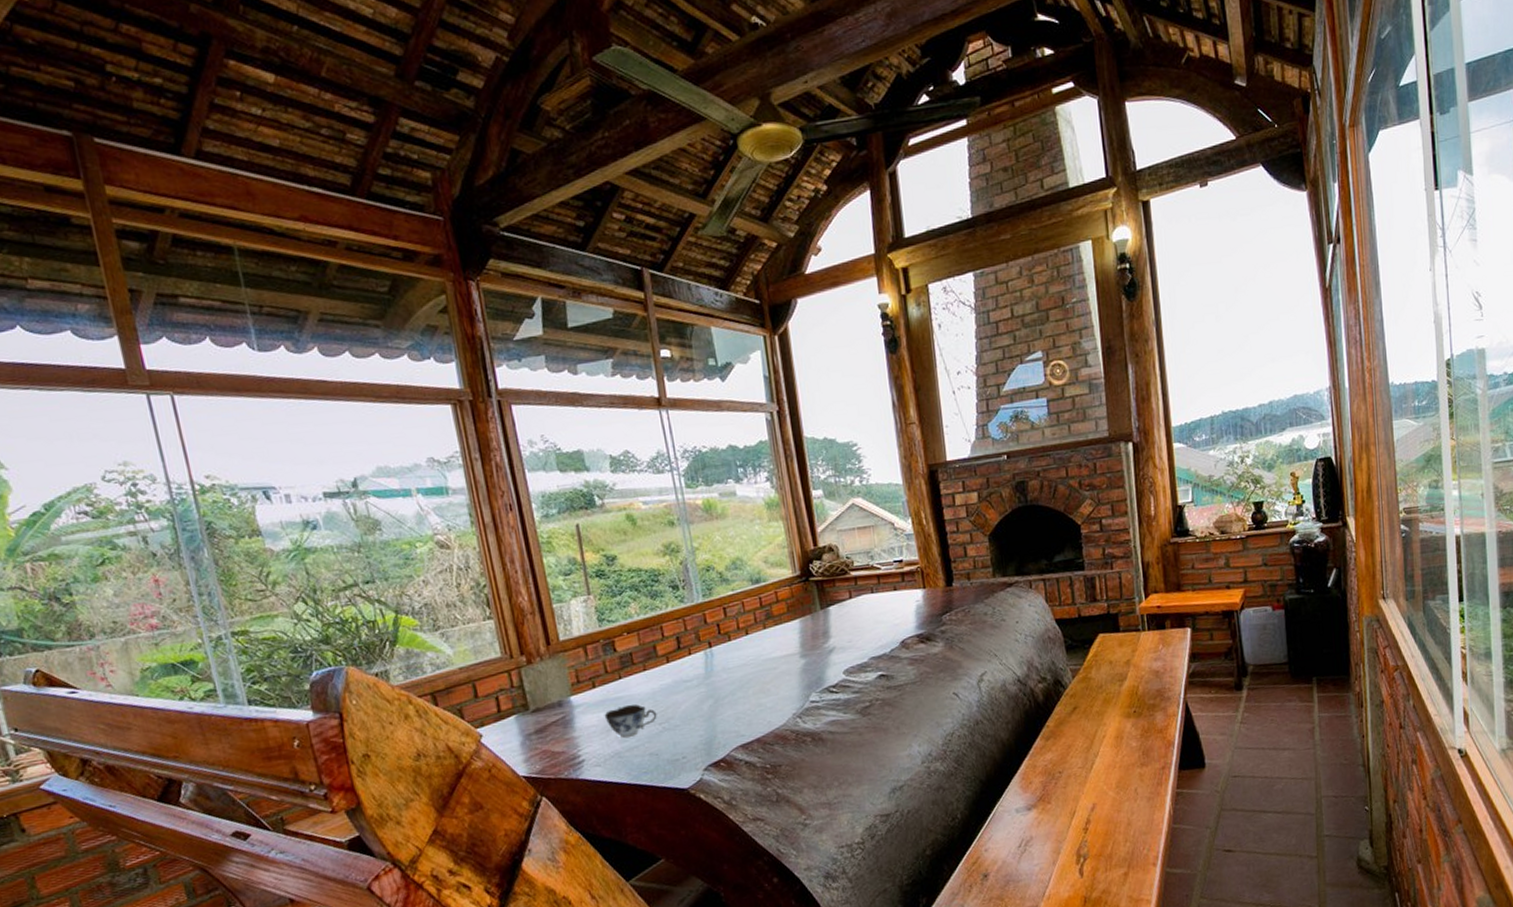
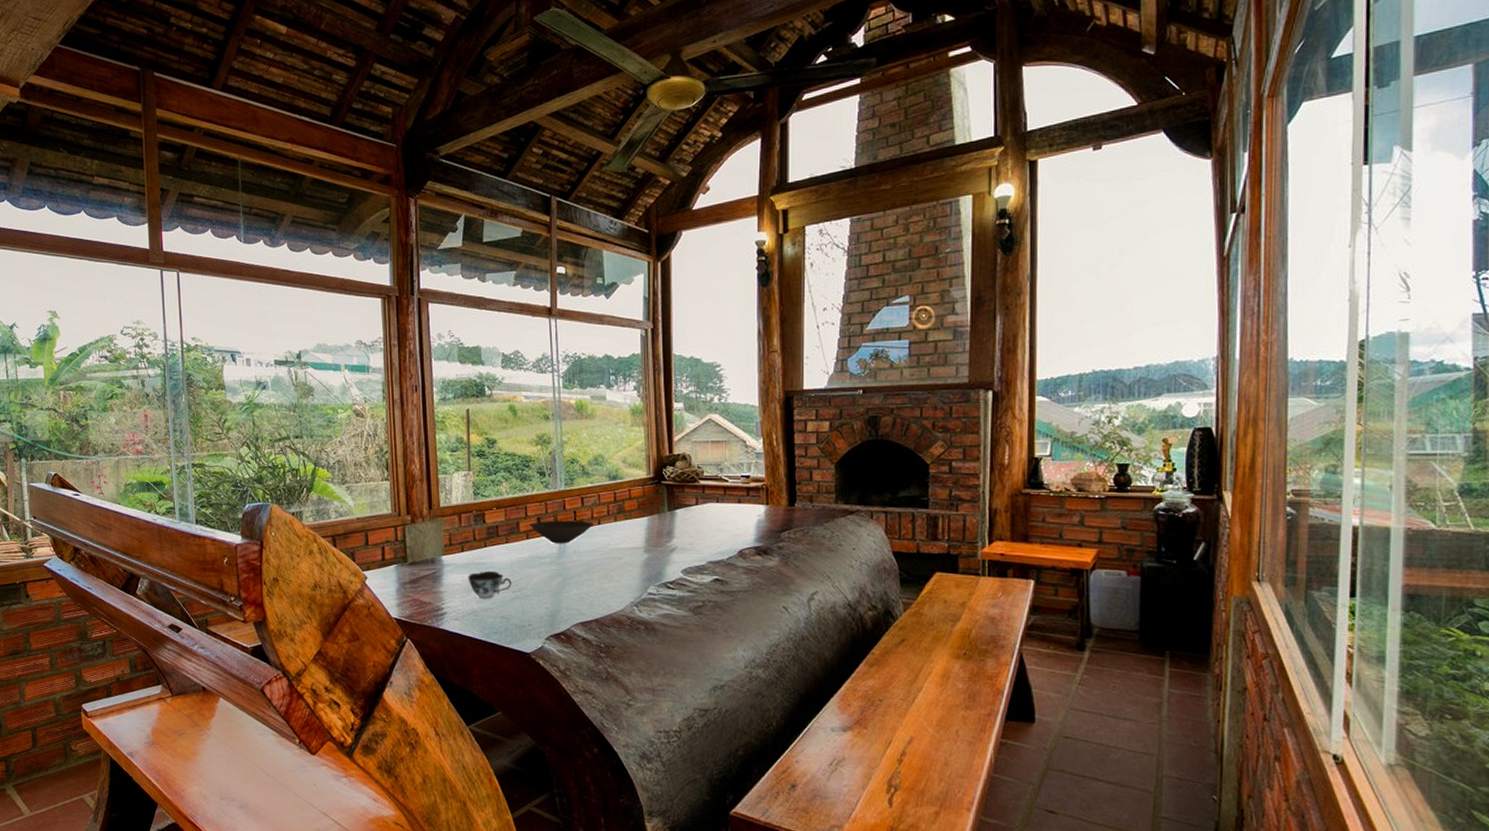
bowl: none [668,633,741,664] -> present [529,520,593,544]

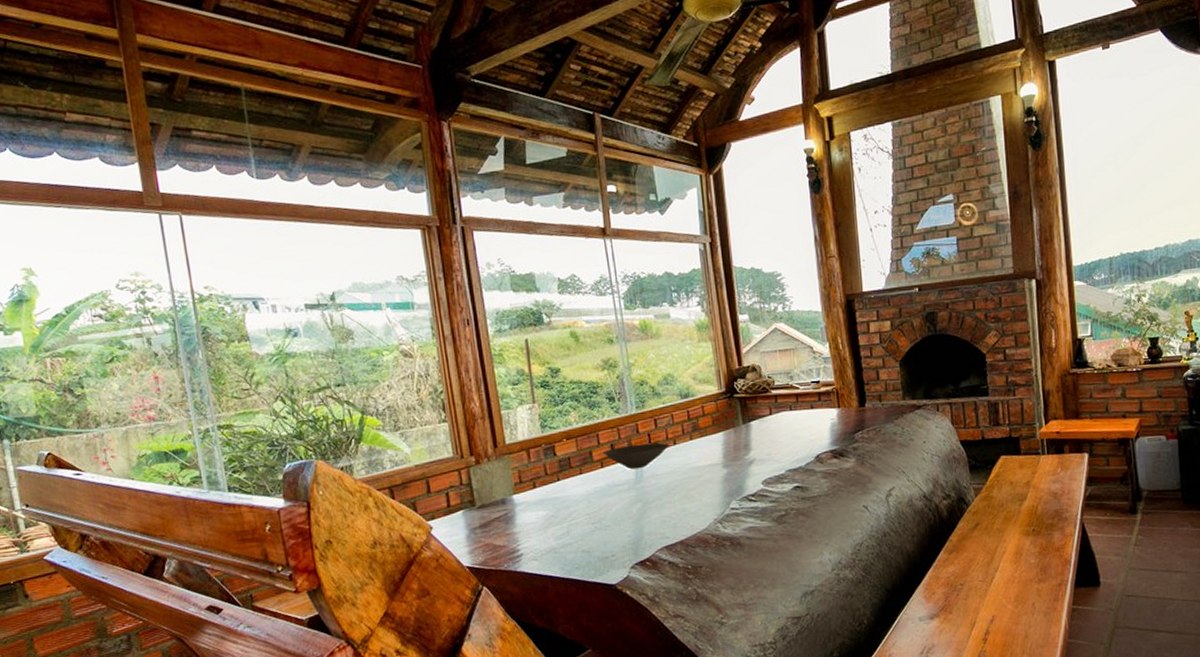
teacup: present [468,571,512,600] -> none [542,505,590,536]

